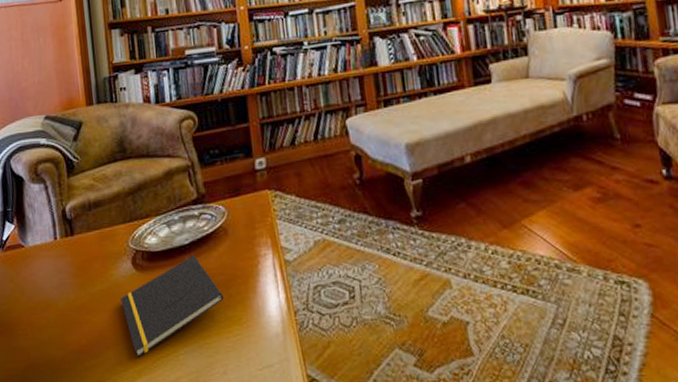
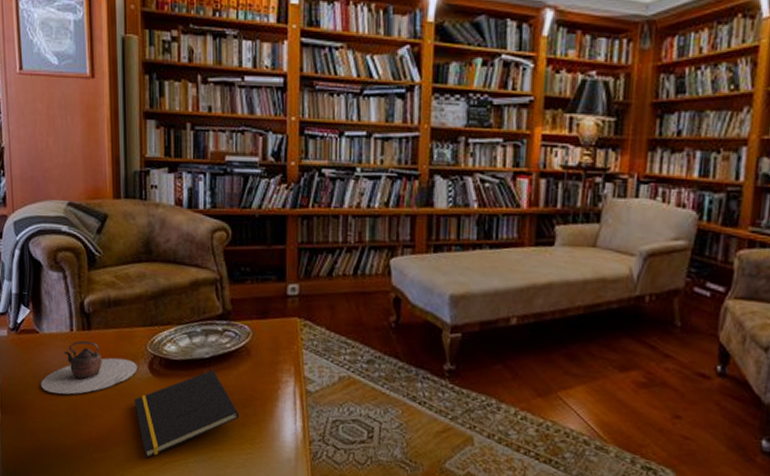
teapot: none [29,247,121,305] -> present [41,341,138,395]

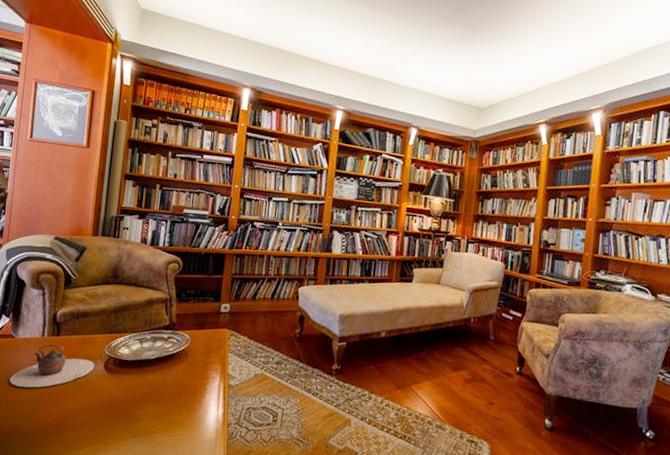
notepad: present [134,369,240,459] -> none [88,368,174,441]

